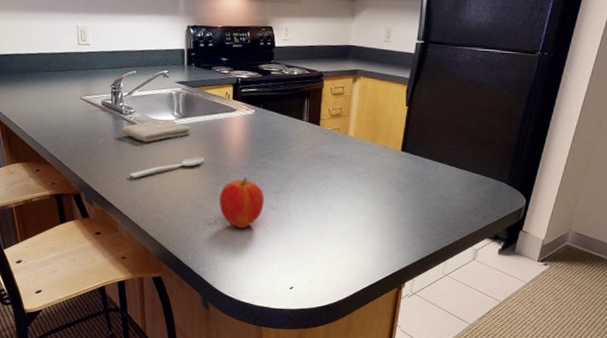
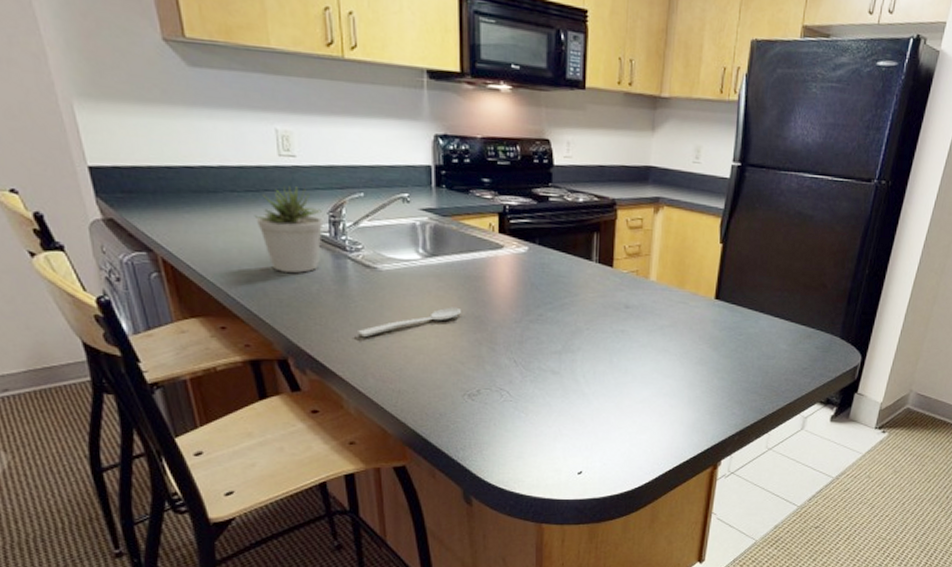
potted plant: none [60,67,108,130] -> present [254,186,324,273]
washcloth: present [120,120,191,142] -> none [343,259,442,289]
apple: present [219,177,264,229] -> none [482,333,542,400]

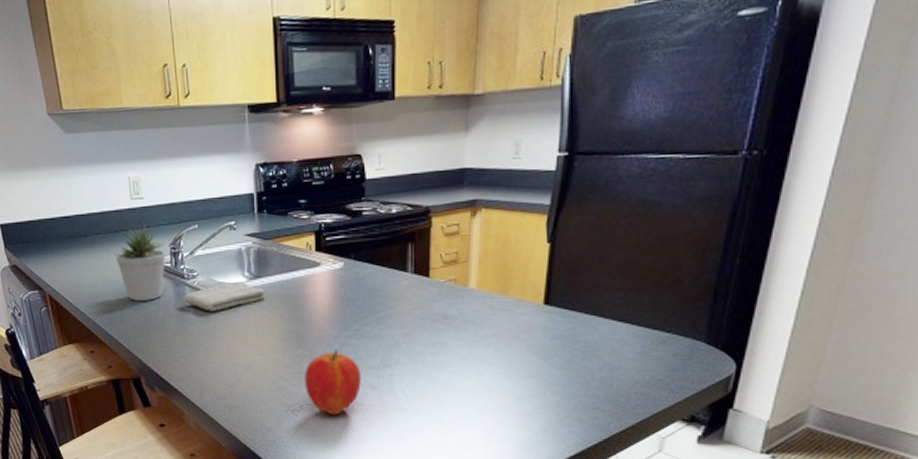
washcloth: none [343,259,442,289] -> present [183,283,265,311]
spoon: present [358,307,461,338] -> none [195,325,283,357]
apple: none [482,333,542,400] -> present [304,349,361,416]

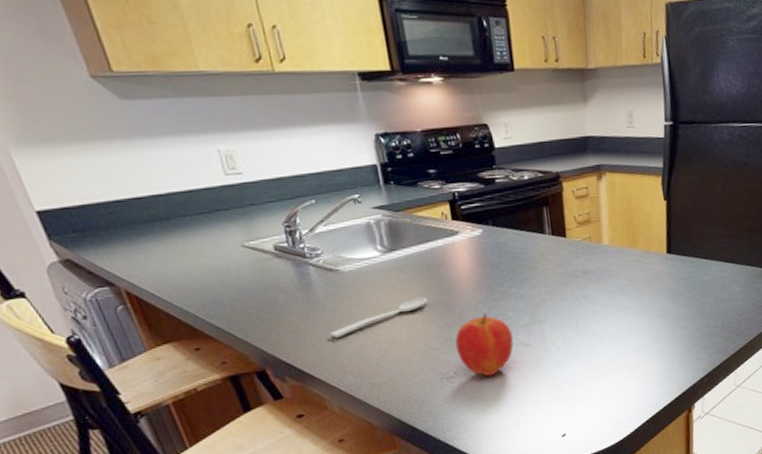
potted plant: present [113,225,166,301] -> none [210,203,282,287]
washcloth: present [183,283,265,311] -> none [307,257,404,290]
spoon: none [195,325,283,357] -> present [330,296,427,339]

